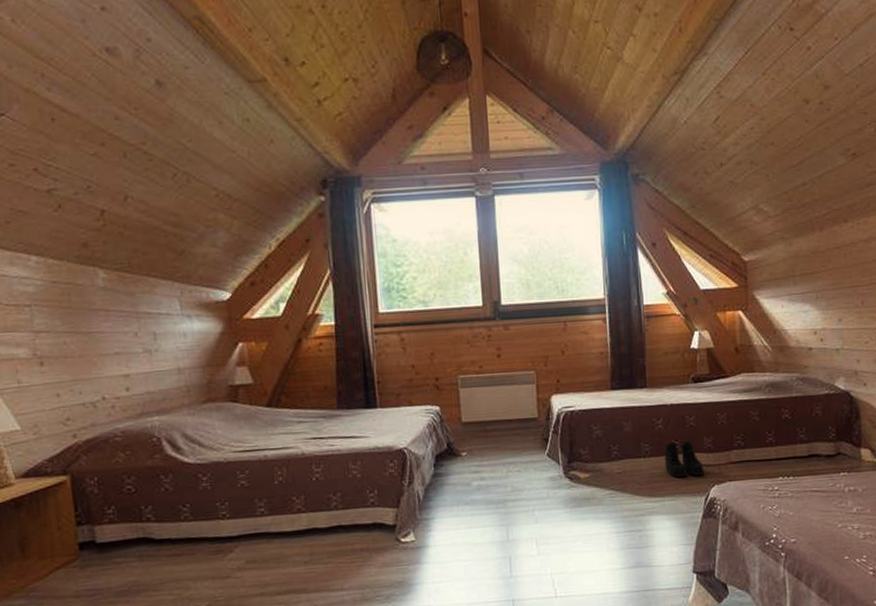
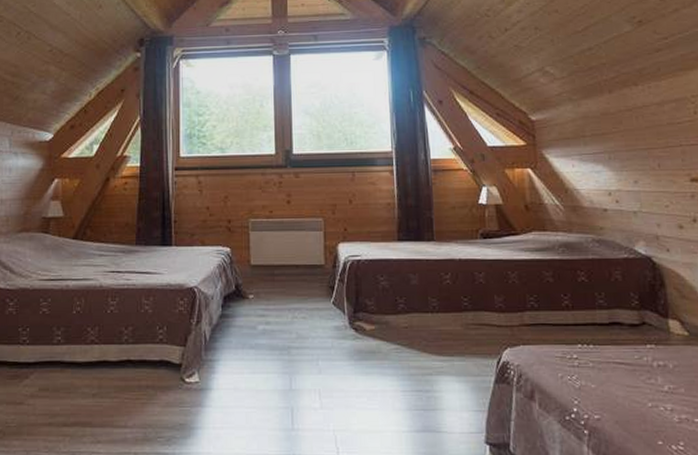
boots: present [664,441,704,478] -> none [452,298,496,337]

